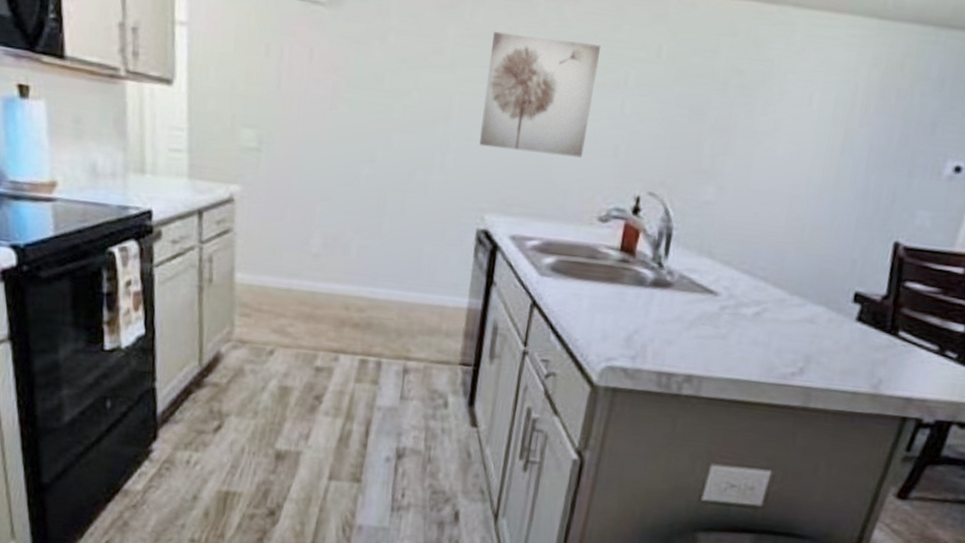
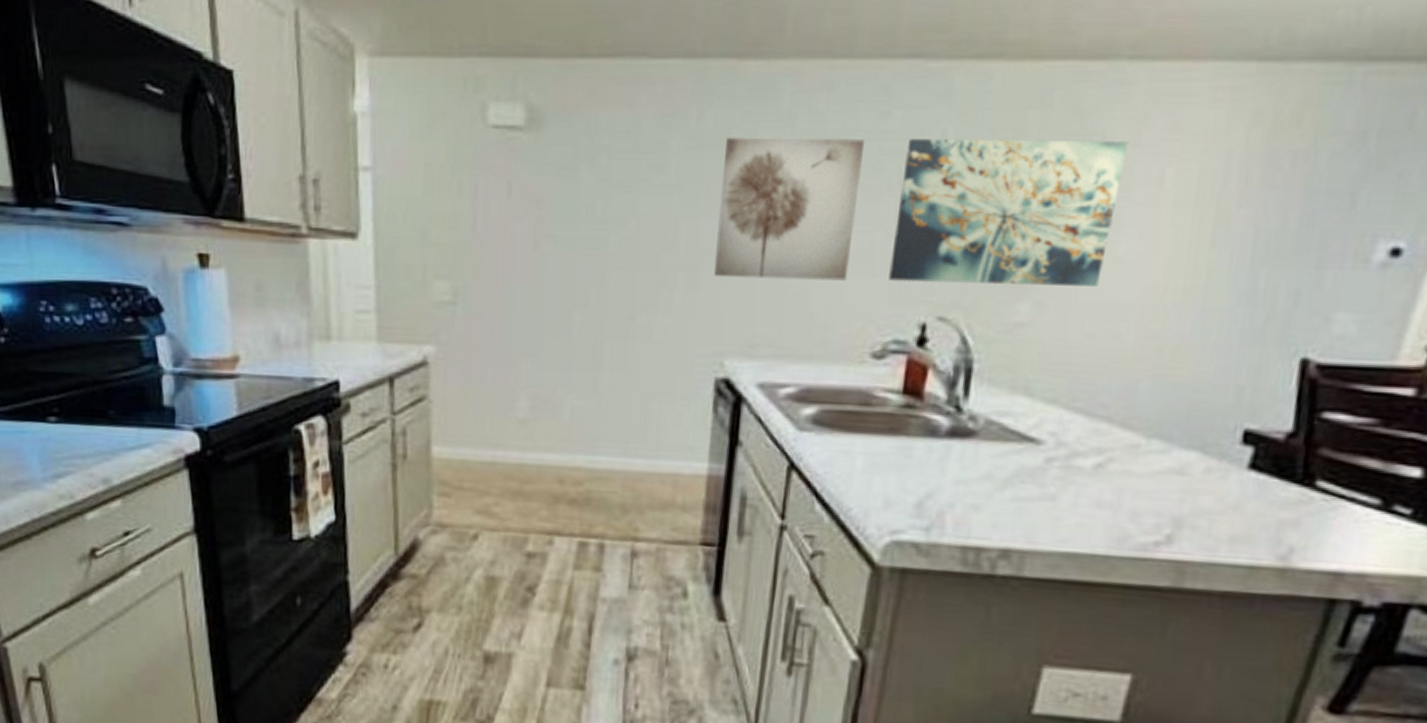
wall art: none [614,49,790,178] -> present [889,138,1129,286]

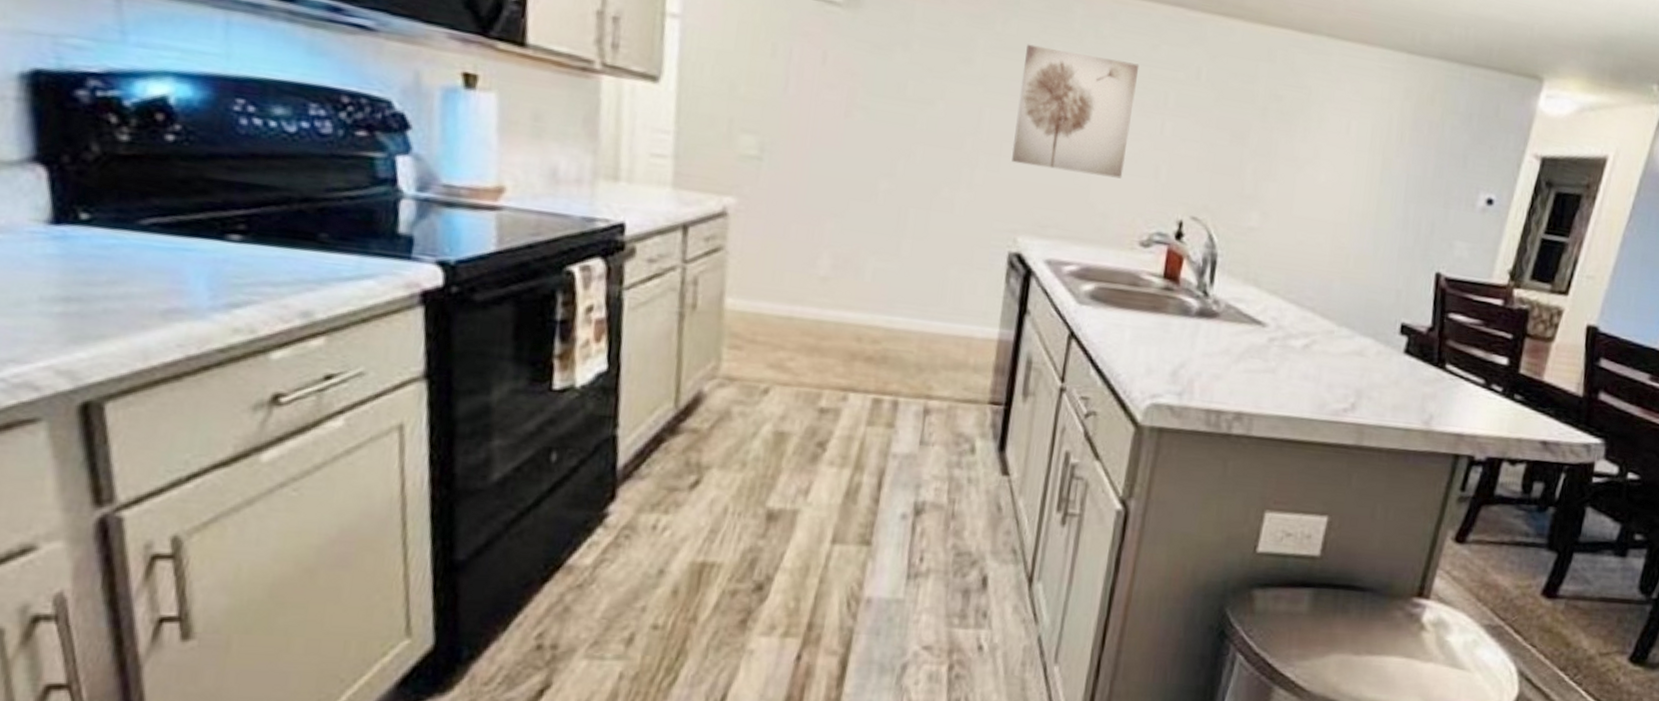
wall art: present [889,138,1129,286] -> none [1155,70,1327,205]

